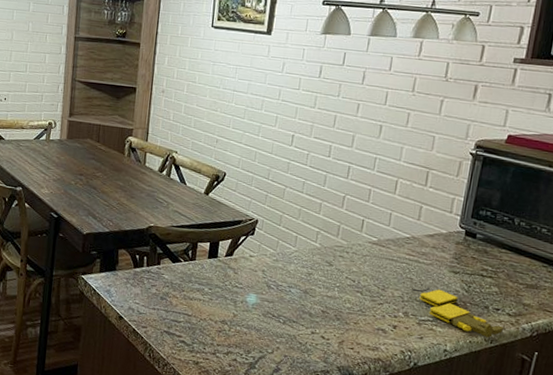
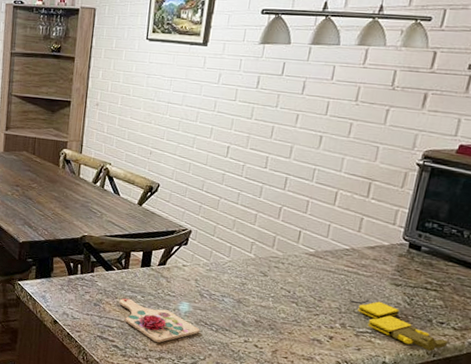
cutting board: none [185,290,268,337] -> present [118,298,200,343]

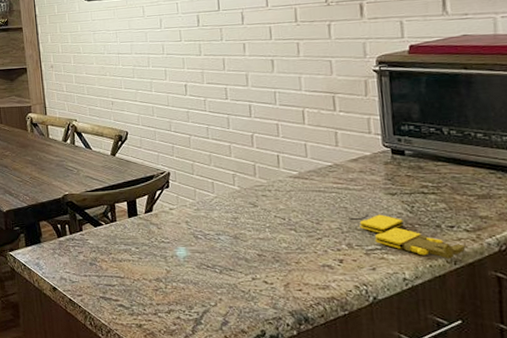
cutting board: present [118,298,200,343] -> none [114,252,204,295]

